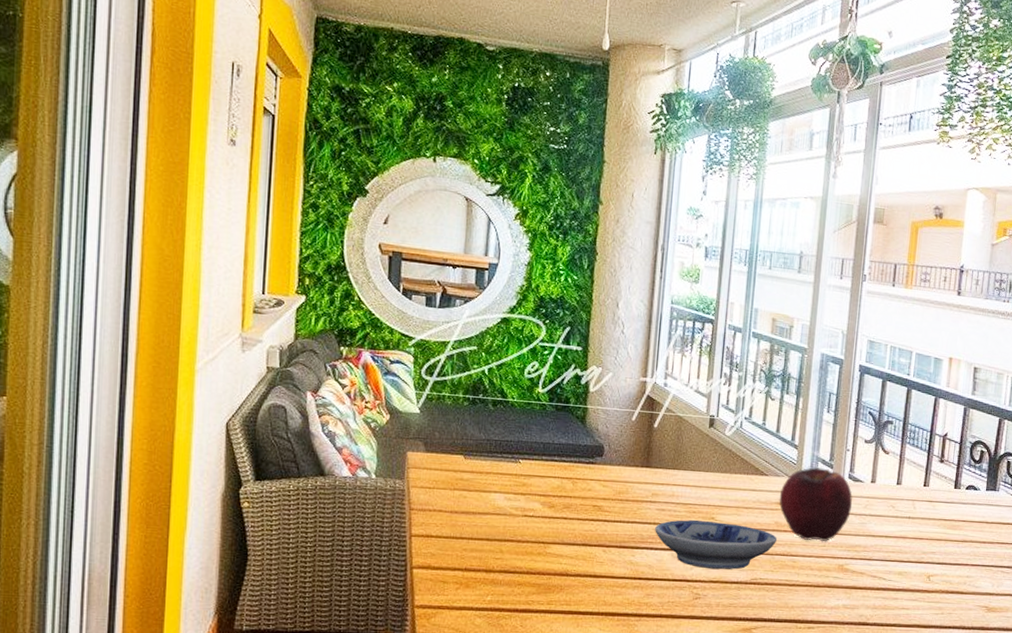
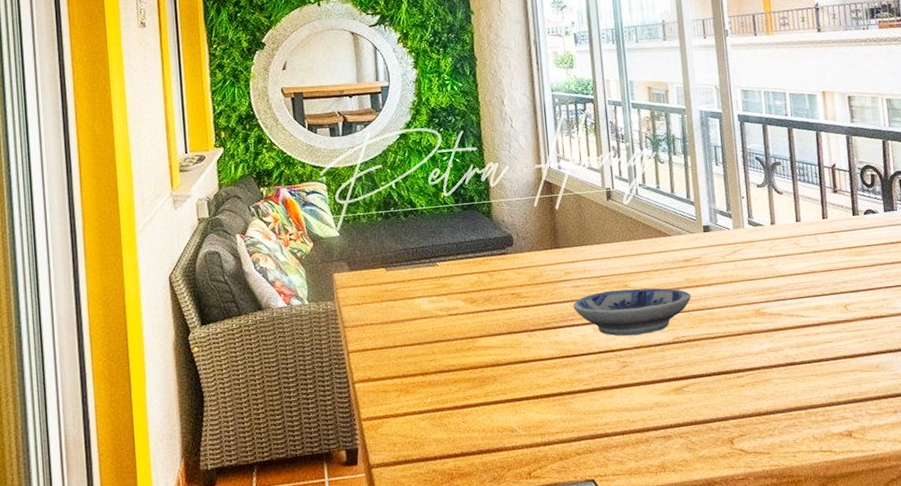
fruit: present [779,467,853,541] -> none [685,218,757,291]

